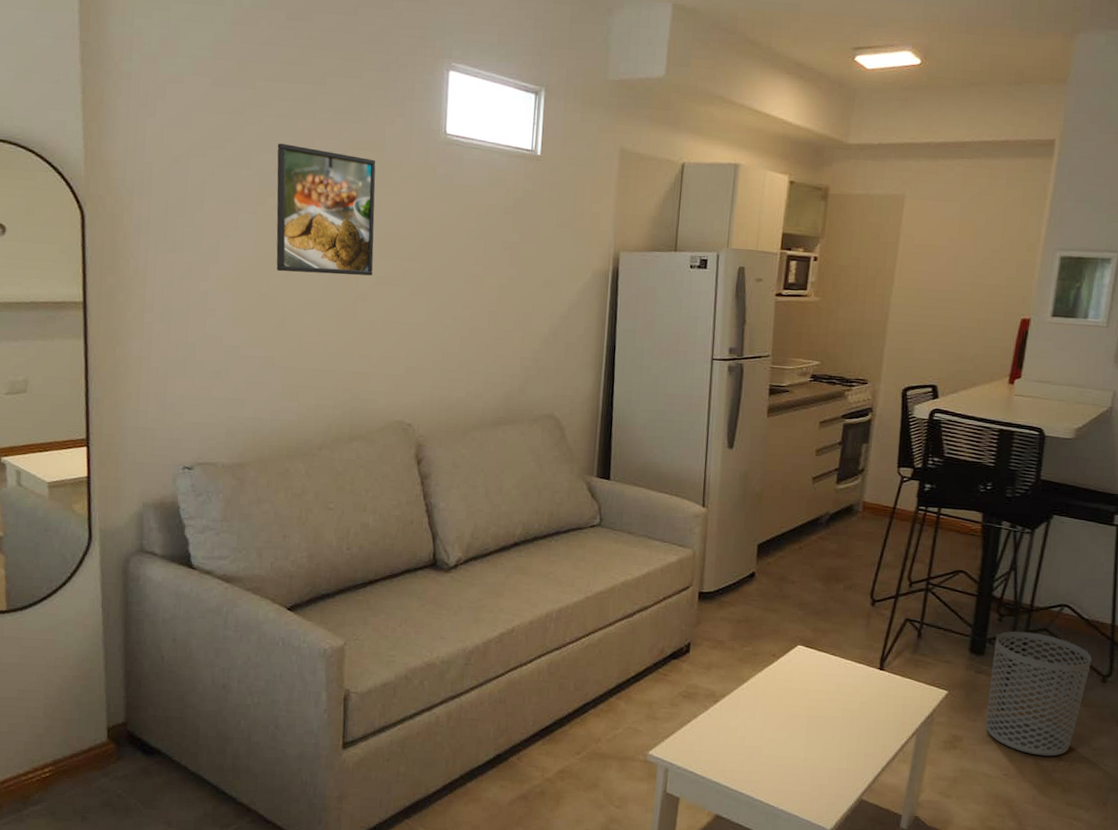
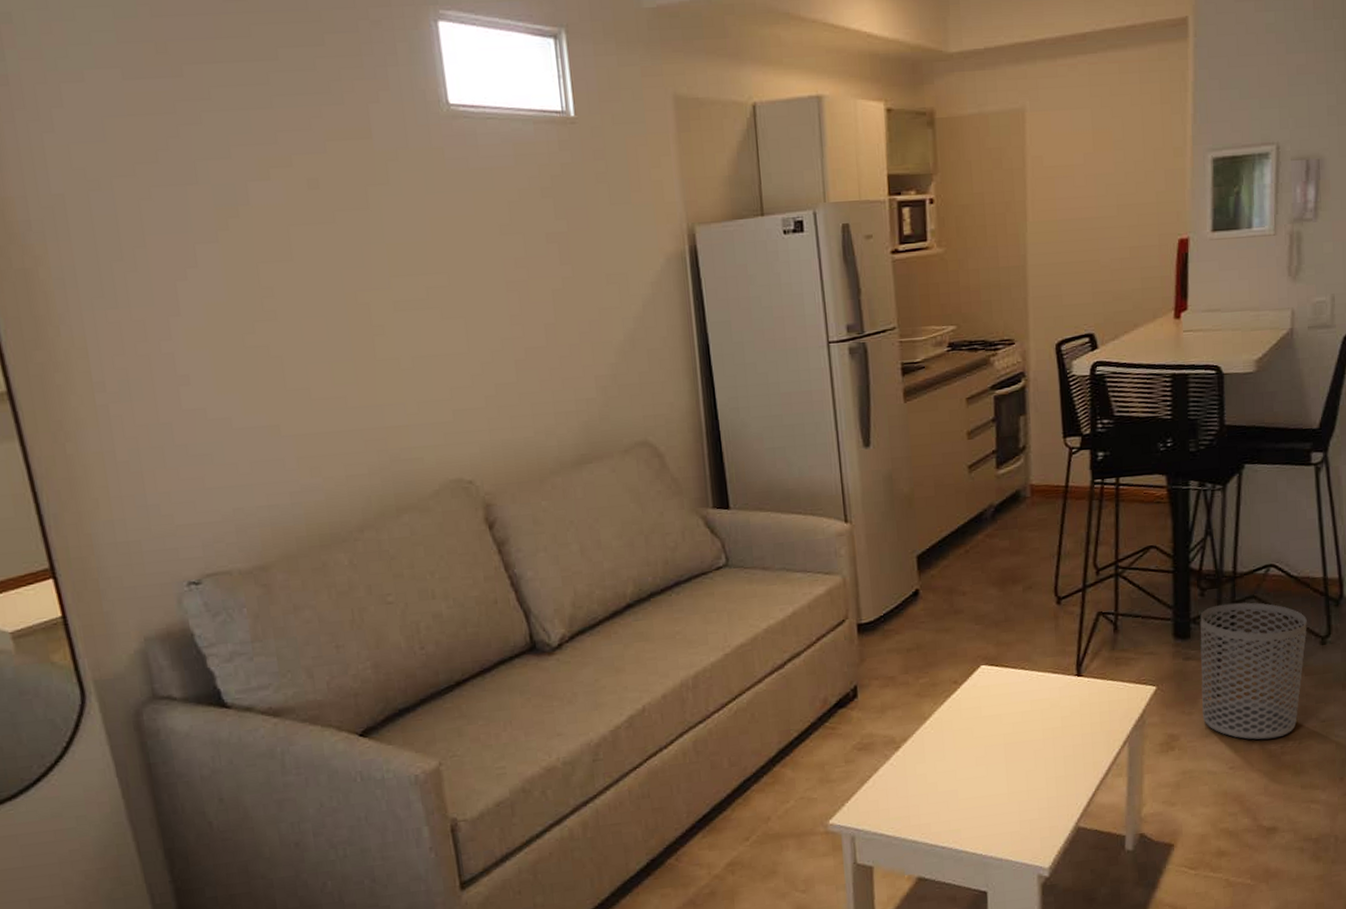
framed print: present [276,143,376,276] -> none [228,144,388,313]

